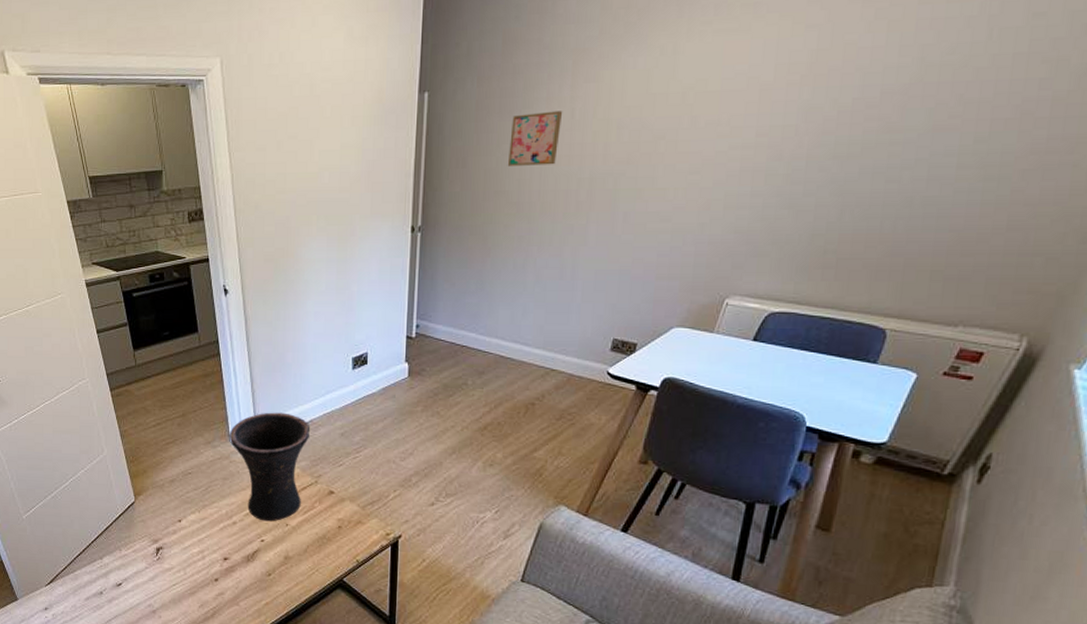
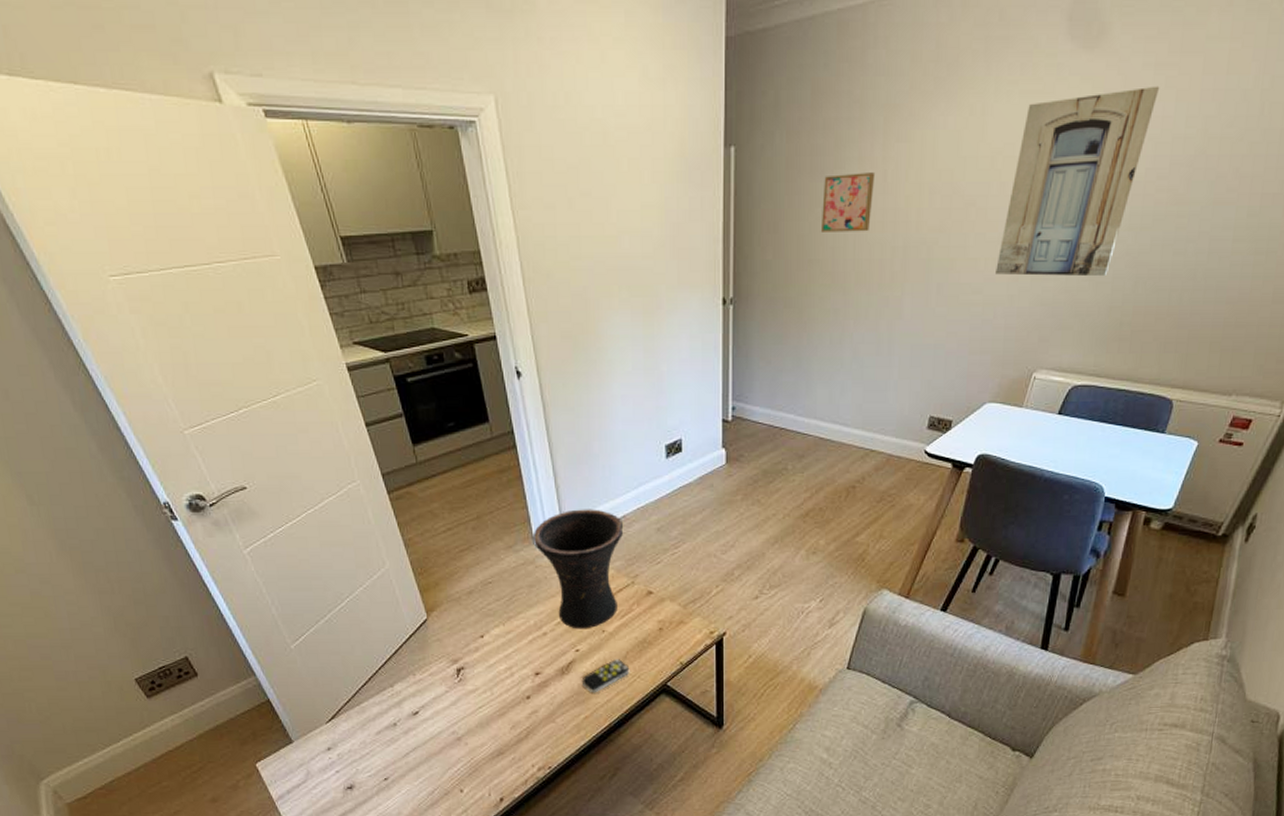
remote control: none [264,552,309,582] -> present [581,659,630,693]
wall art: none [686,18,869,205] -> present [996,86,1160,277]

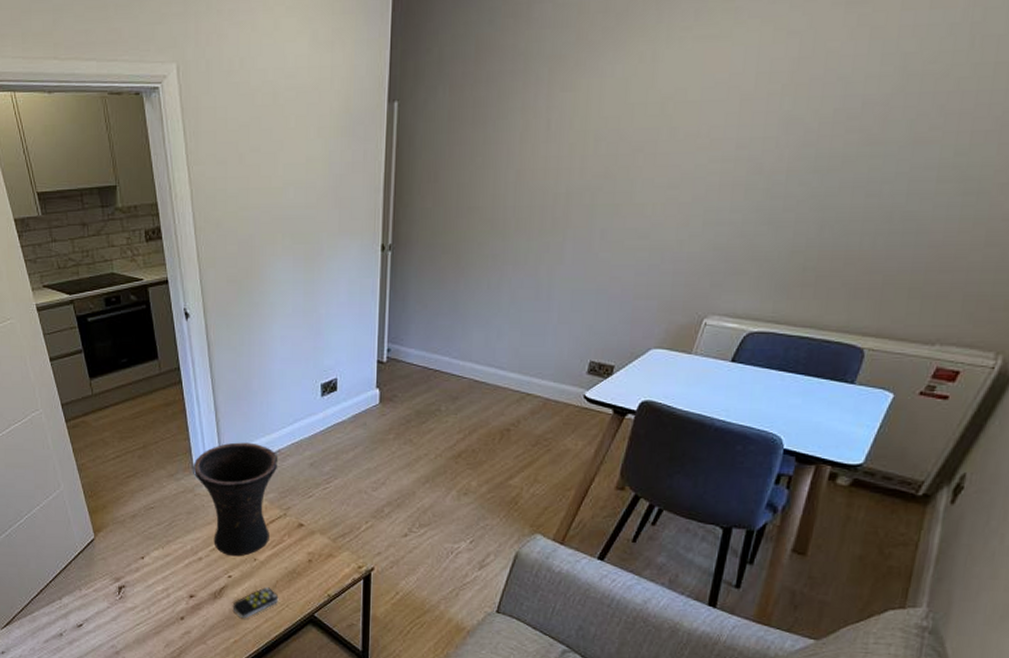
wall art: present [820,173,876,232] -> none [481,122,539,180]
wall art: present [996,86,1160,277] -> none [664,24,851,221]

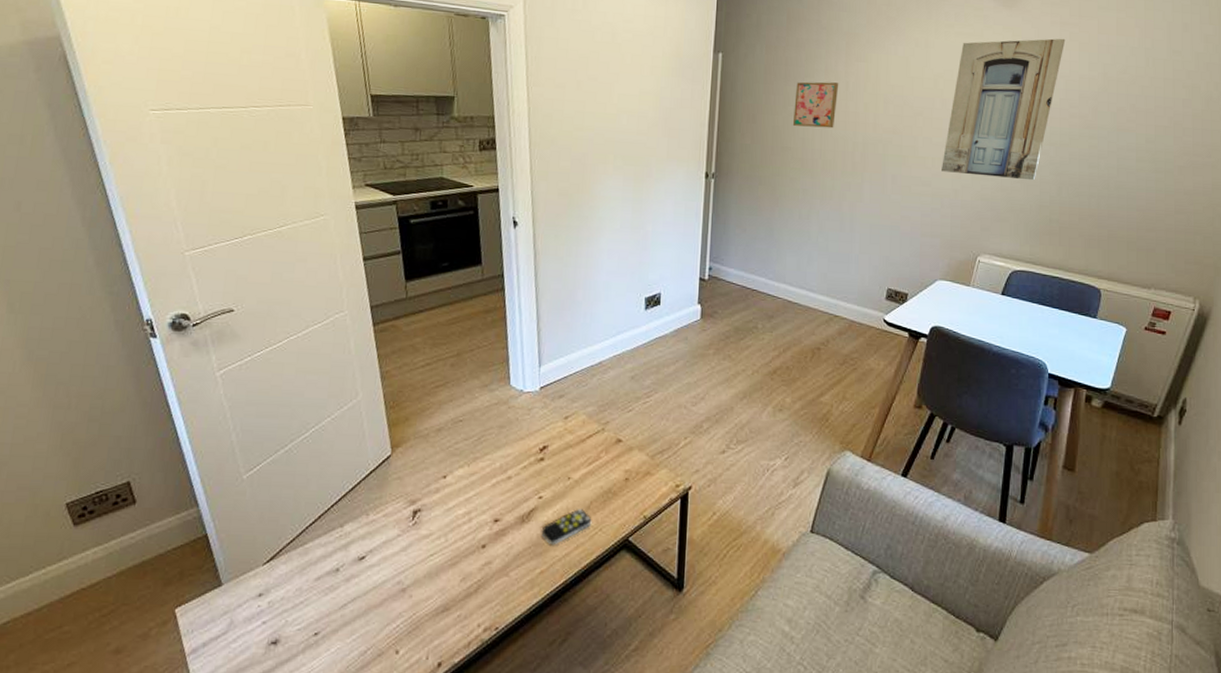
vase: present [193,442,278,557] -> none [509,352,599,475]
wall art: none [481,122,539,180] -> present [792,82,839,129]
wall art: none [664,24,851,221] -> present [942,38,1066,181]

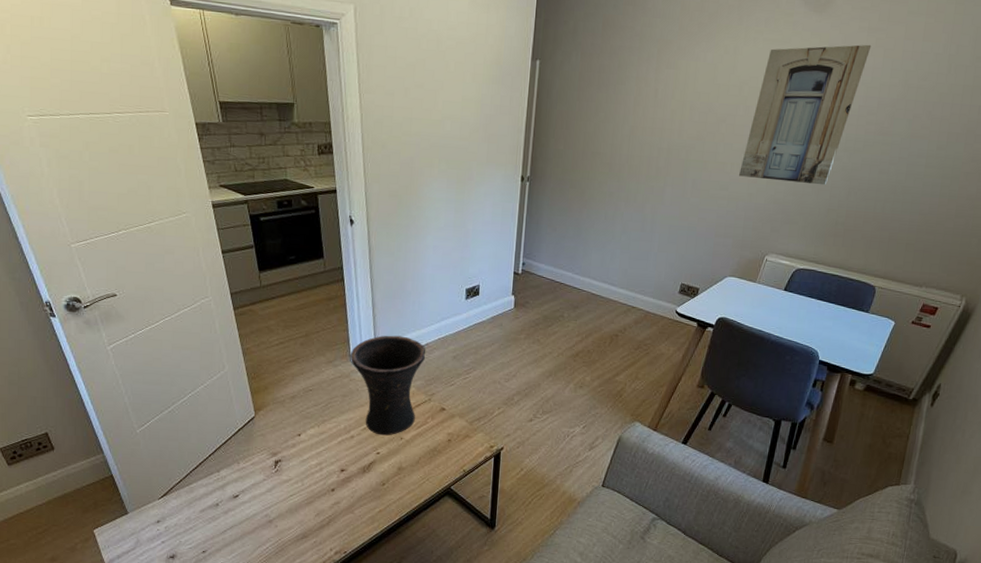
vase: none [509,352,599,475] -> present [350,335,426,436]
remote control: present [541,509,592,546] -> none [379,463,421,491]
wall art: present [792,82,839,129] -> none [603,89,649,135]

